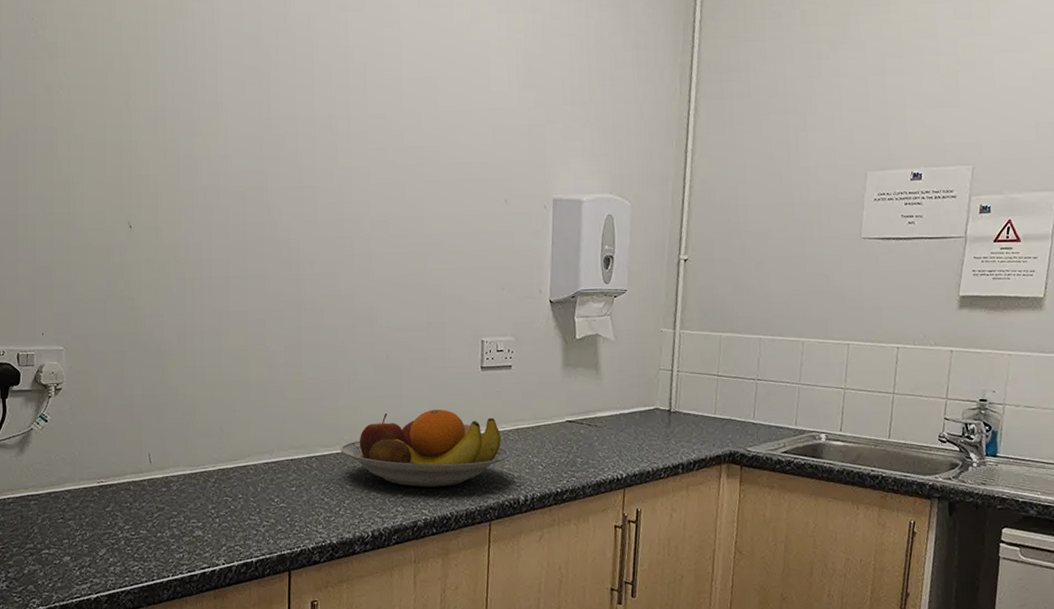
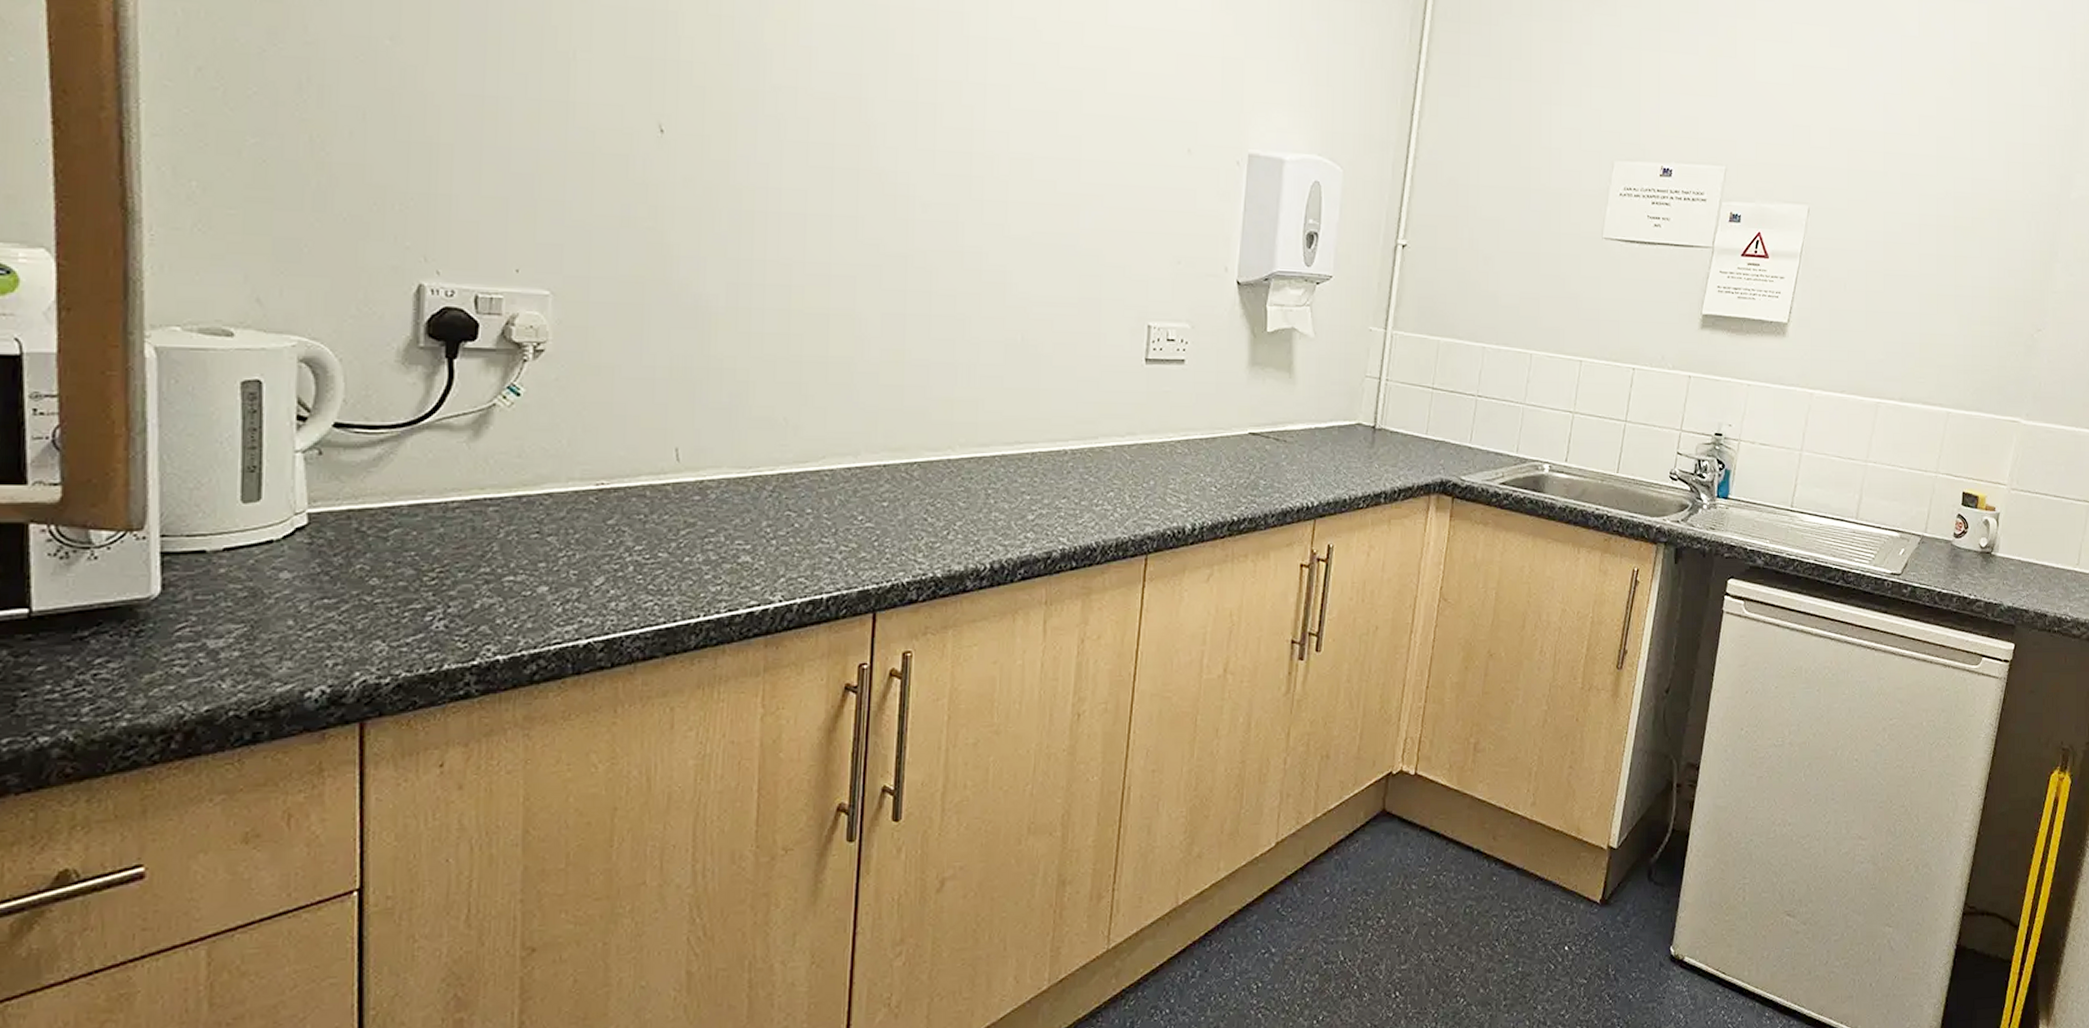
fruit bowl: present [340,409,509,488] -> none [952,409,1175,509]

